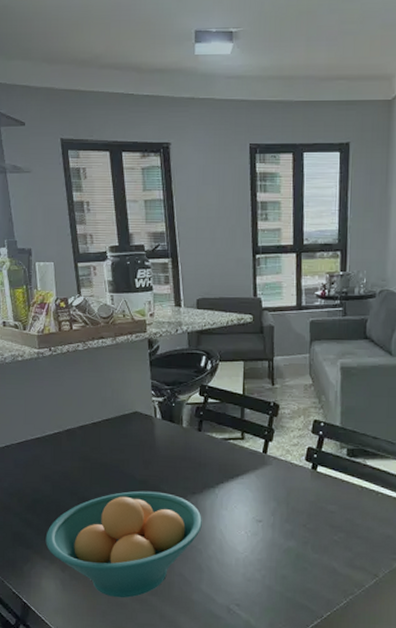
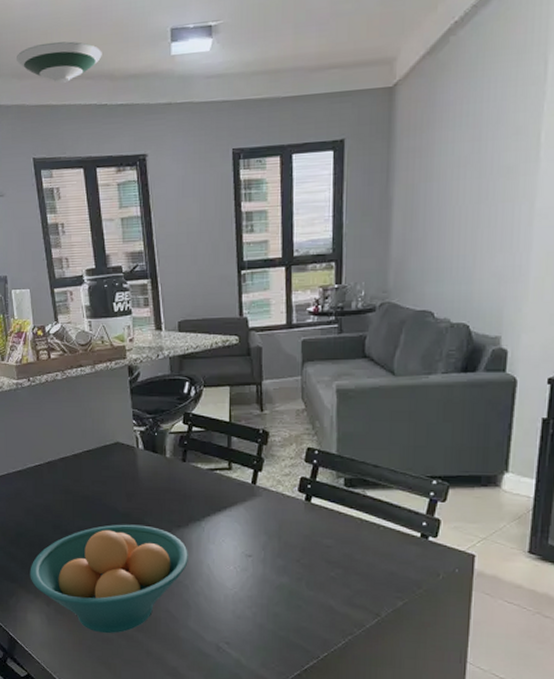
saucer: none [47,32,130,71] -> present [17,41,102,83]

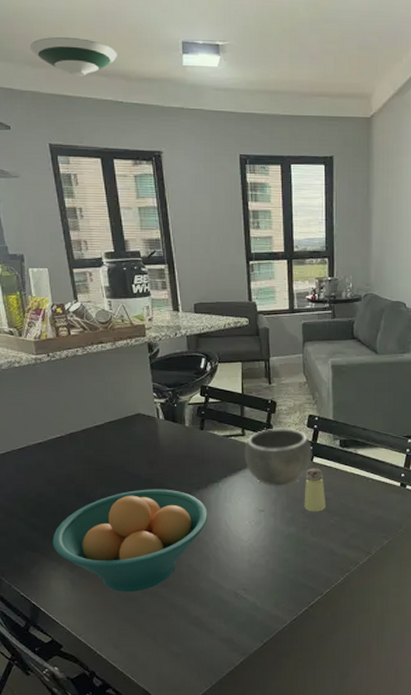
bowl: none [231,462,311,530] -> present [244,428,312,487]
saltshaker: none [299,510,326,562] -> present [304,468,326,512]

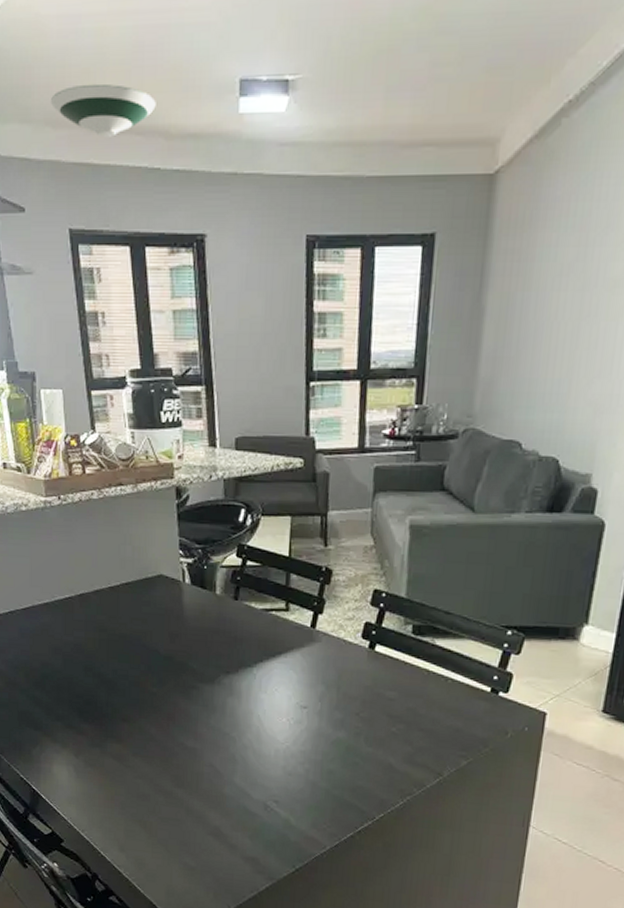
fruit bowl: present [52,489,208,593] -> none [56,668,237,789]
bowl: present [244,428,312,487] -> none [287,604,376,679]
saltshaker: present [304,468,326,512] -> none [358,658,388,716]

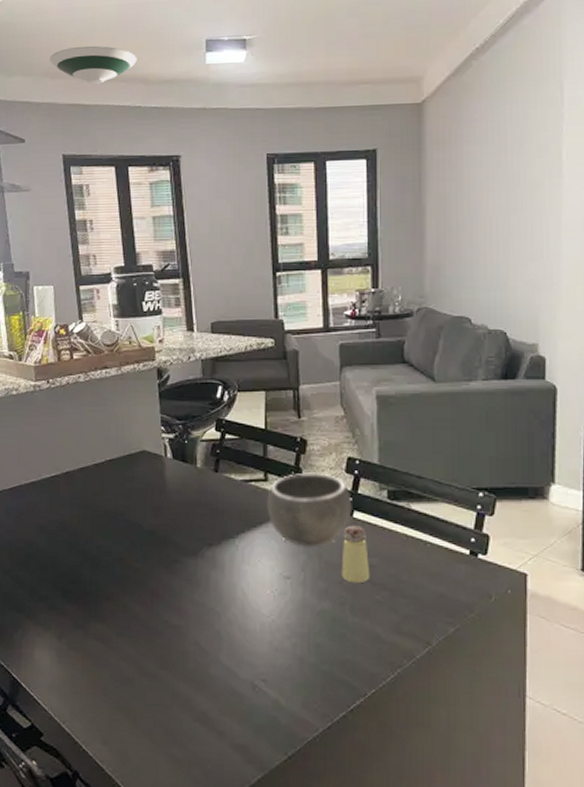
bowl: none [287,604,376,679] -> present [267,472,352,548]
saltshaker: none [358,658,388,716] -> present [341,525,371,584]

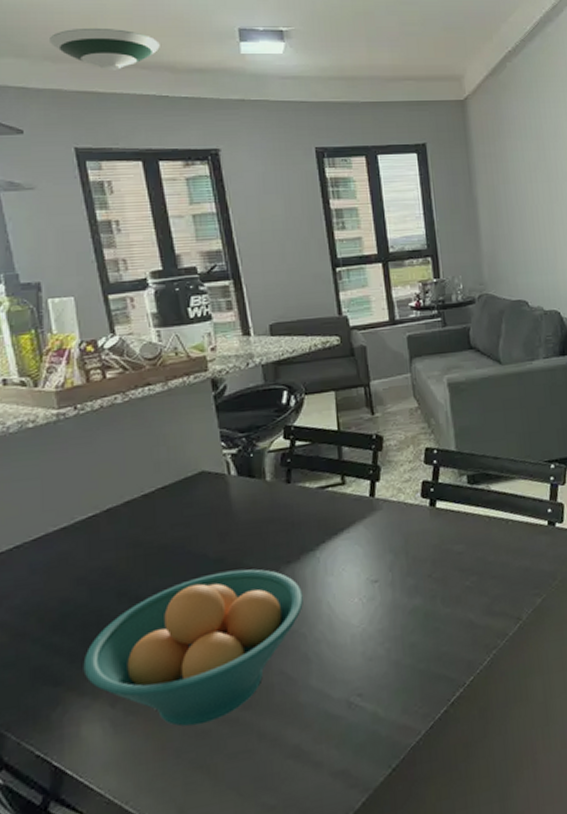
fruit bowl: none [39,542,220,672] -> present [83,569,303,726]
bowl: present [267,472,352,548] -> none [346,467,435,546]
saltshaker: present [341,525,371,584] -> none [427,515,458,574]

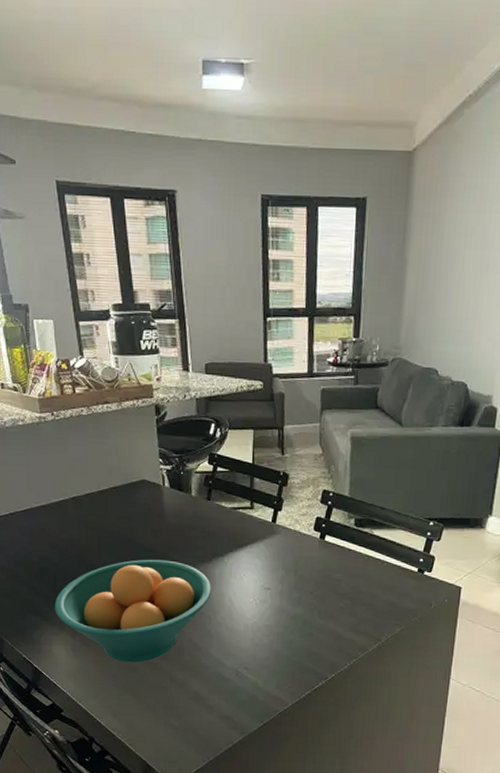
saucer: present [50,27,160,70] -> none [37,55,131,103]

